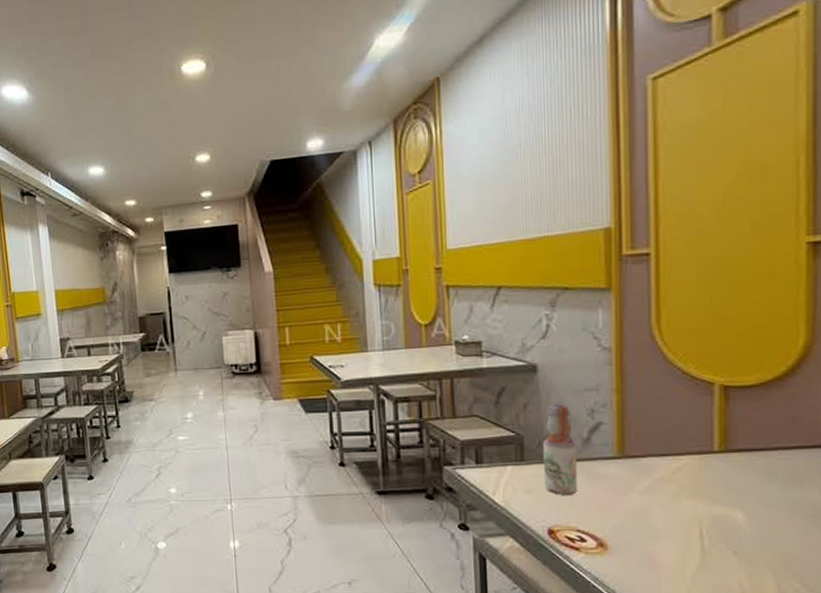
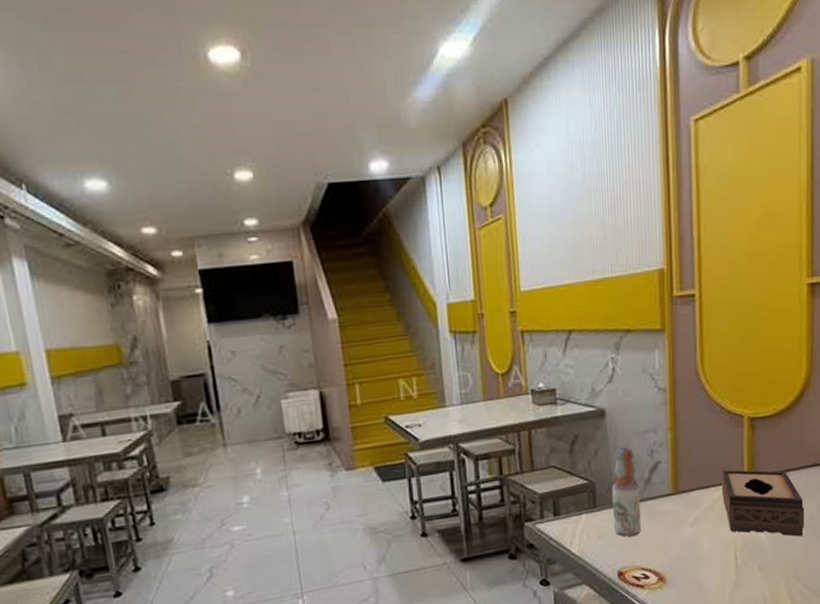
tissue box: none [682,438,803,526] -> present [721,469,805,537]

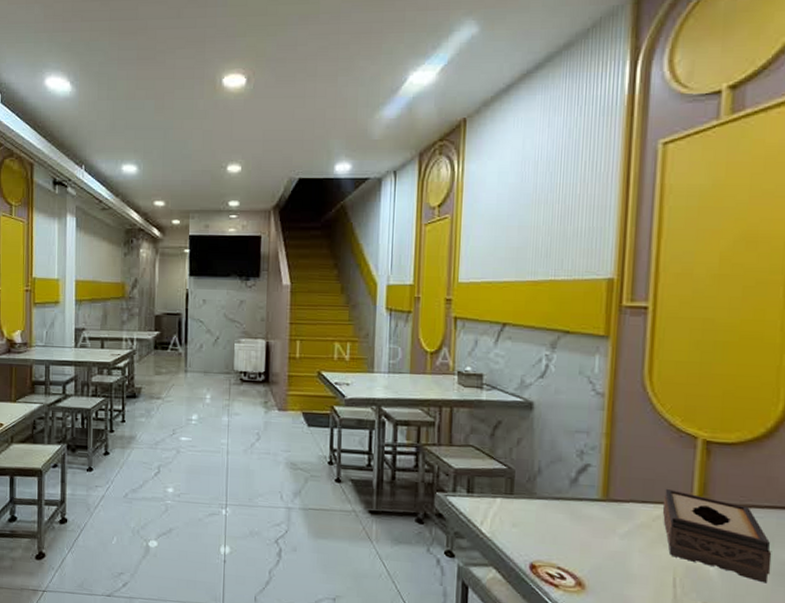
bottle: present [611,447,642,537] -> none [530,442,565,532]

